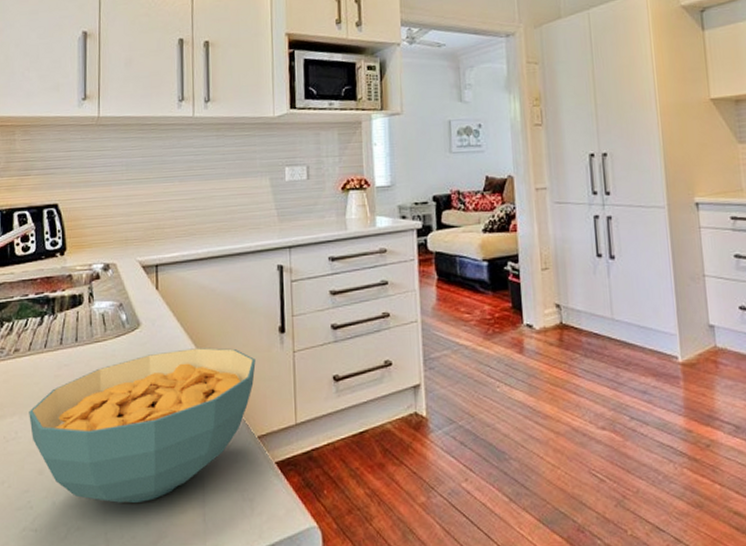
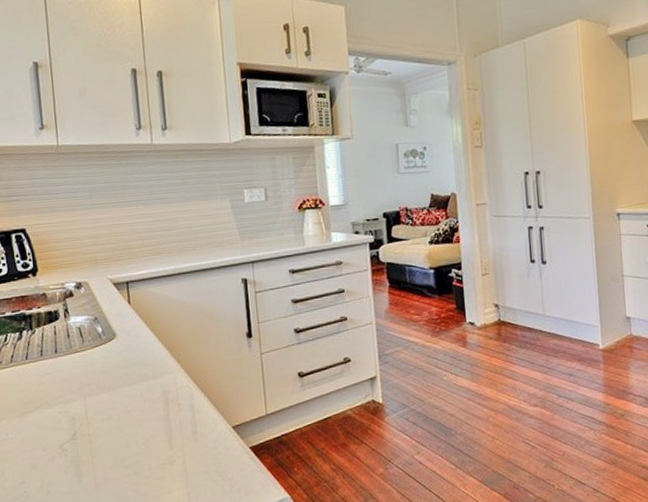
cereal bowl: present [29,347,256,504] -> none [17,353,227,488]

